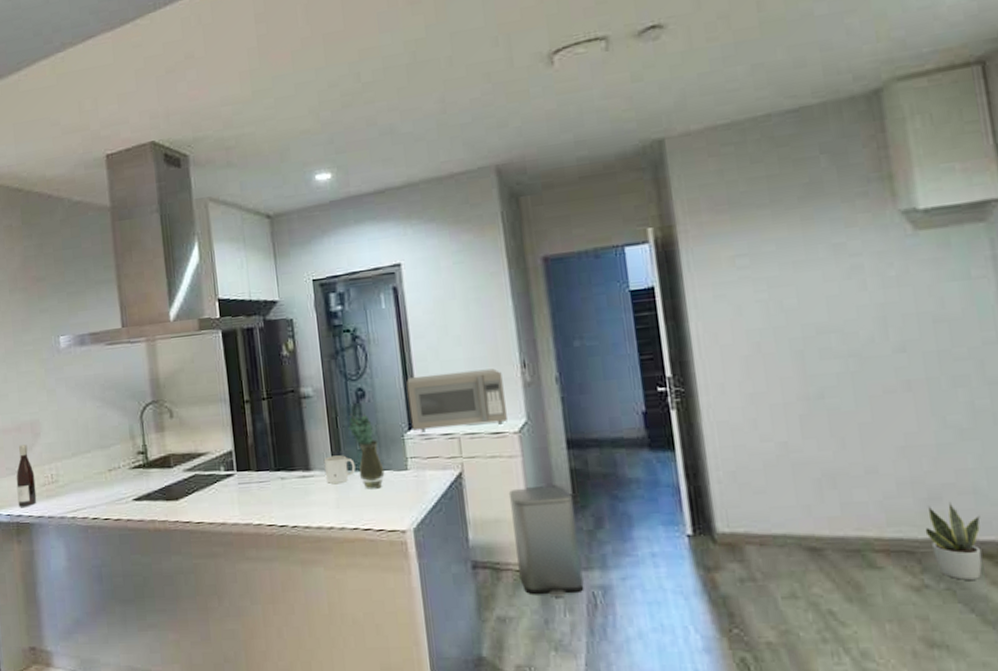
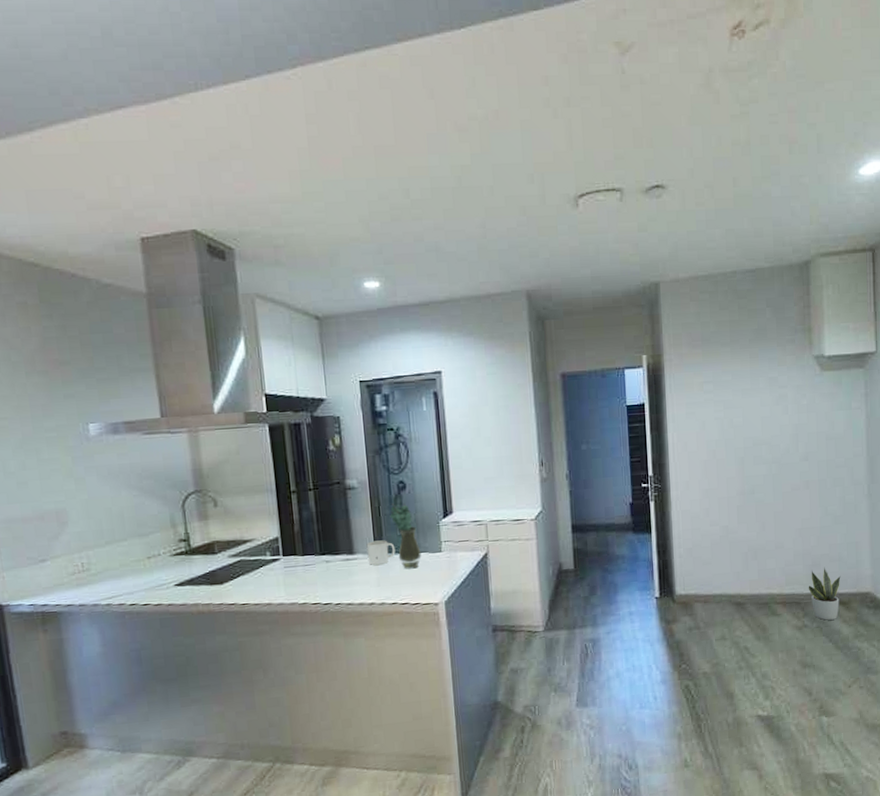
bottle: present [16,444,37,508] -> none [39,533,66,597]
microwave: present [406,368,507,433] -> none [443,466,526,520]
pedal bin: present [508,486,584,597] -> none [524,562,579,650]

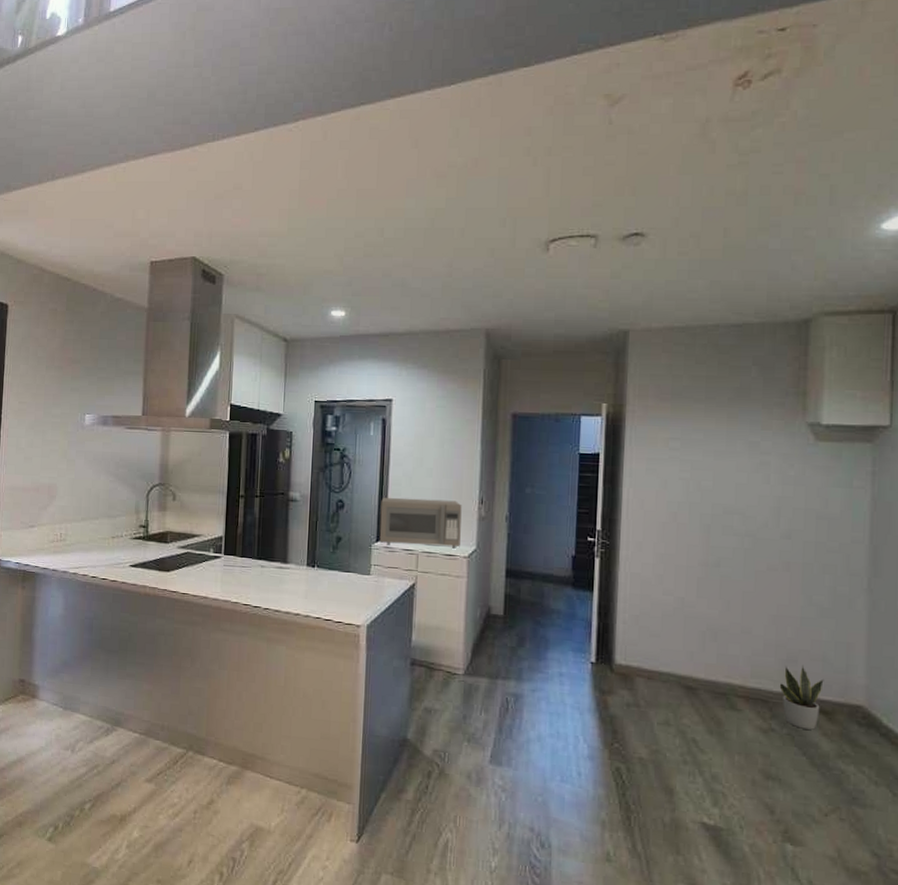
mug: present [366,540,396,565] -> none [299,553,326,578]
vase: present [390,504,422,570] -> none [325,521,350,587]
microwave: none [443,466,526,520] -> present [379,497,462,550]

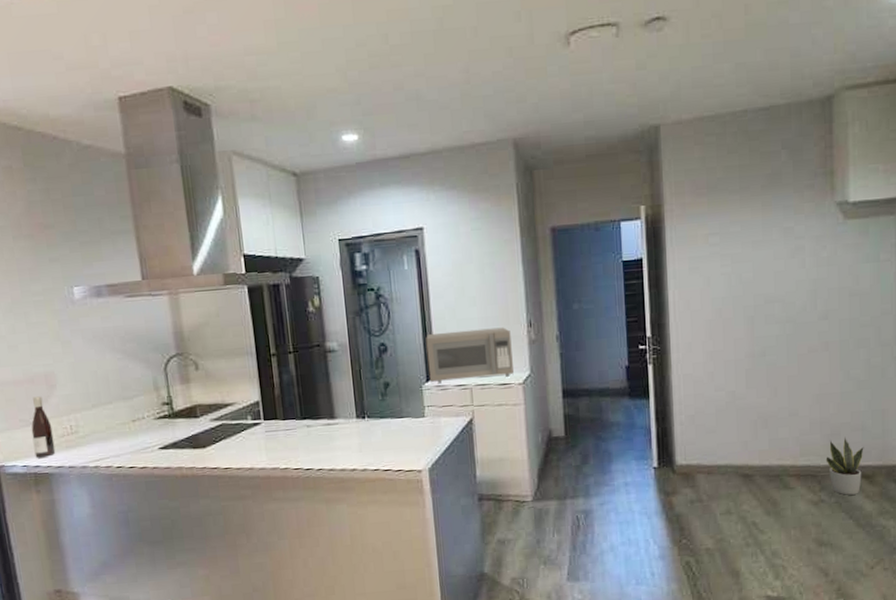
bottle: none [27,504,46,559] -> present [31,396,56,459]

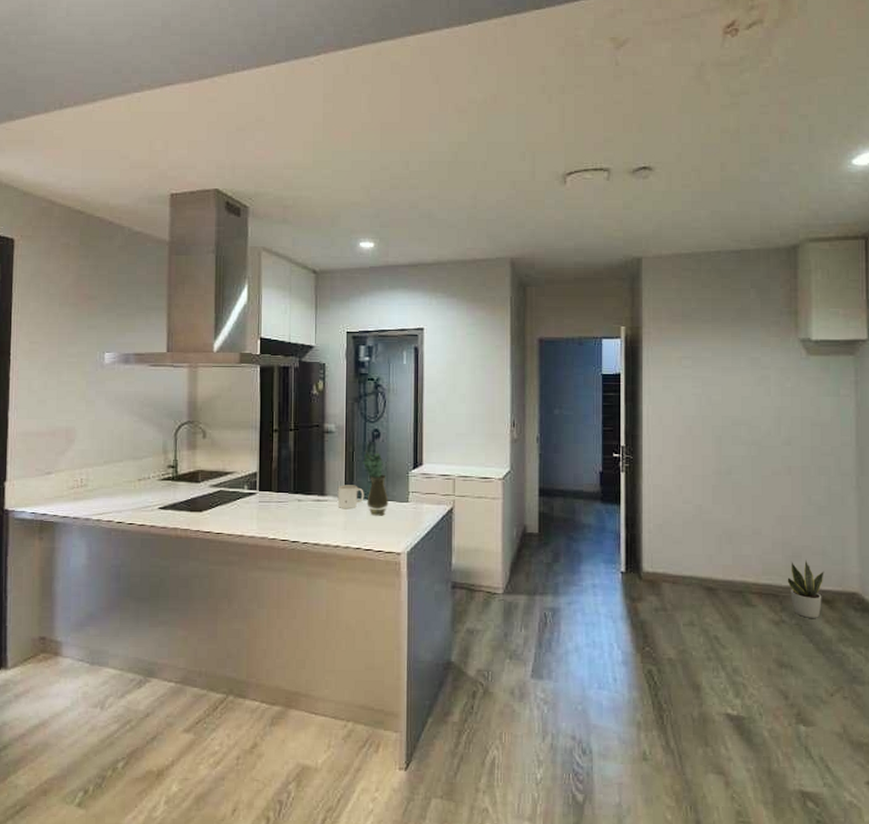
bottle: present [31,396,56,459] -> none [44,449,64,508]
mug: none [347,404,377,430] -> present [337,485,364,508]
vase: none [371,367,404,435] -> present [362,450,389,516]
microwave: present [426,327,514,384] -> none [416,424,495,473]

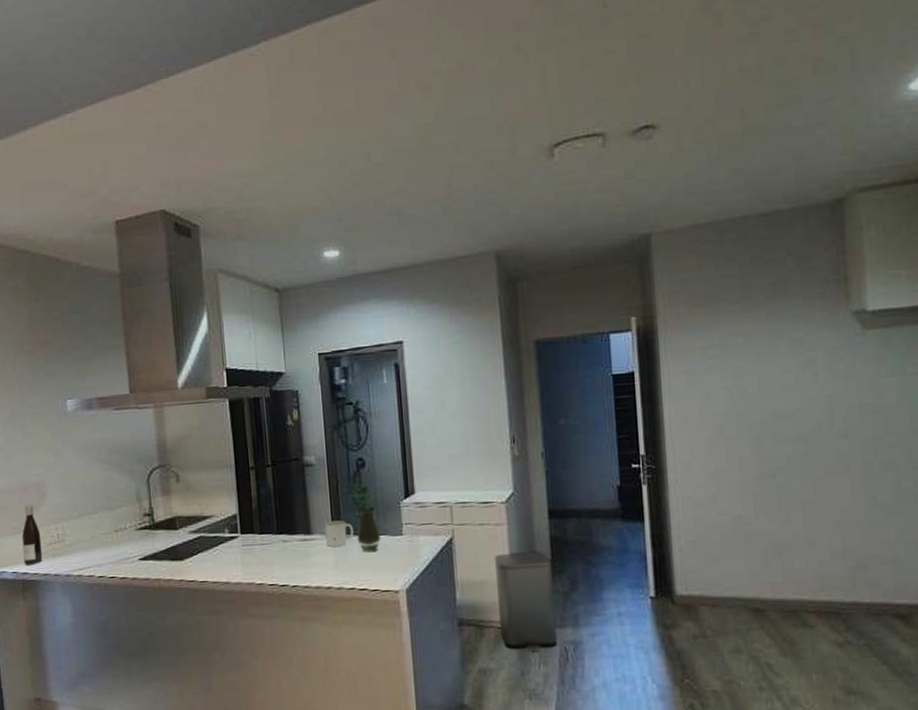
bottle: none [44,449,64,508] -> present [21,504,43,566]
pedal bin: none [488,525,539,616] -> present [494,551,558,652]
potted plant: present [787,559,824,619] -> none [851,570,897,638]

